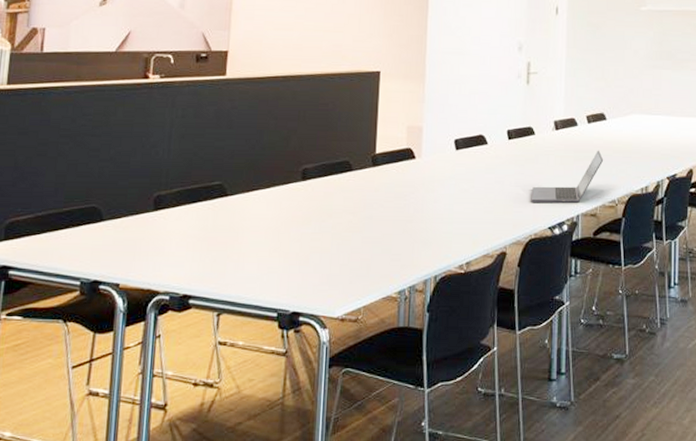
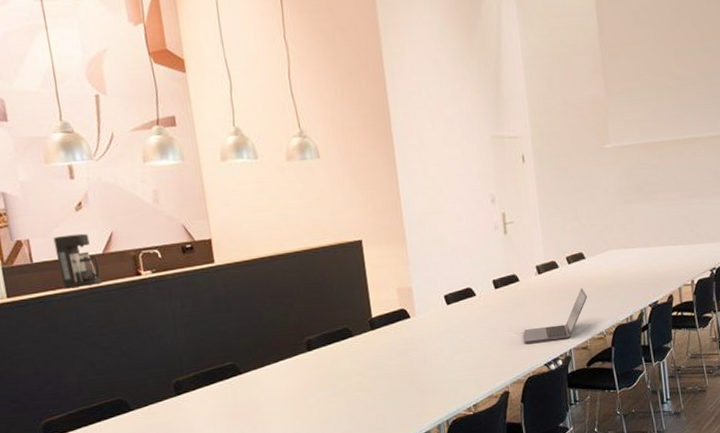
coffee maker: none [67,28,110,84] -> present [53,233,103,289]

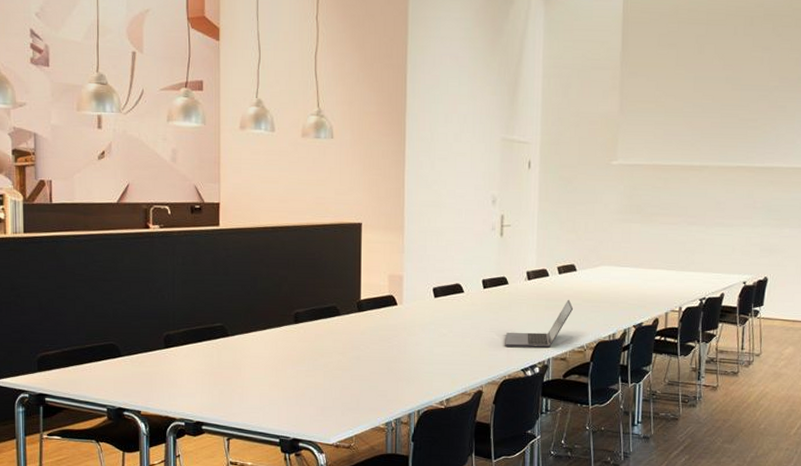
coffee maker: present [53,233,103,289] -> none [74,181,113,233]

